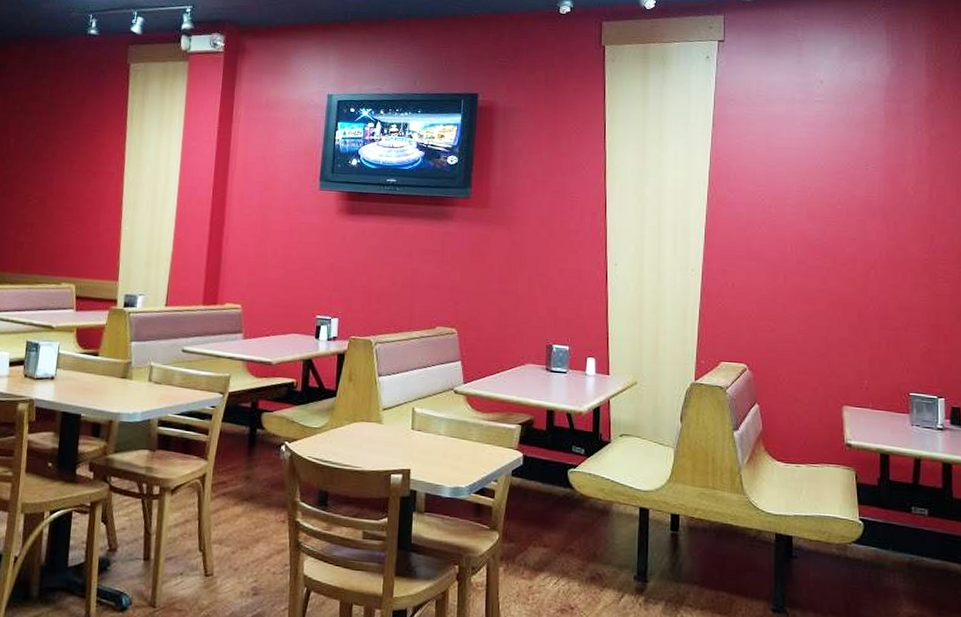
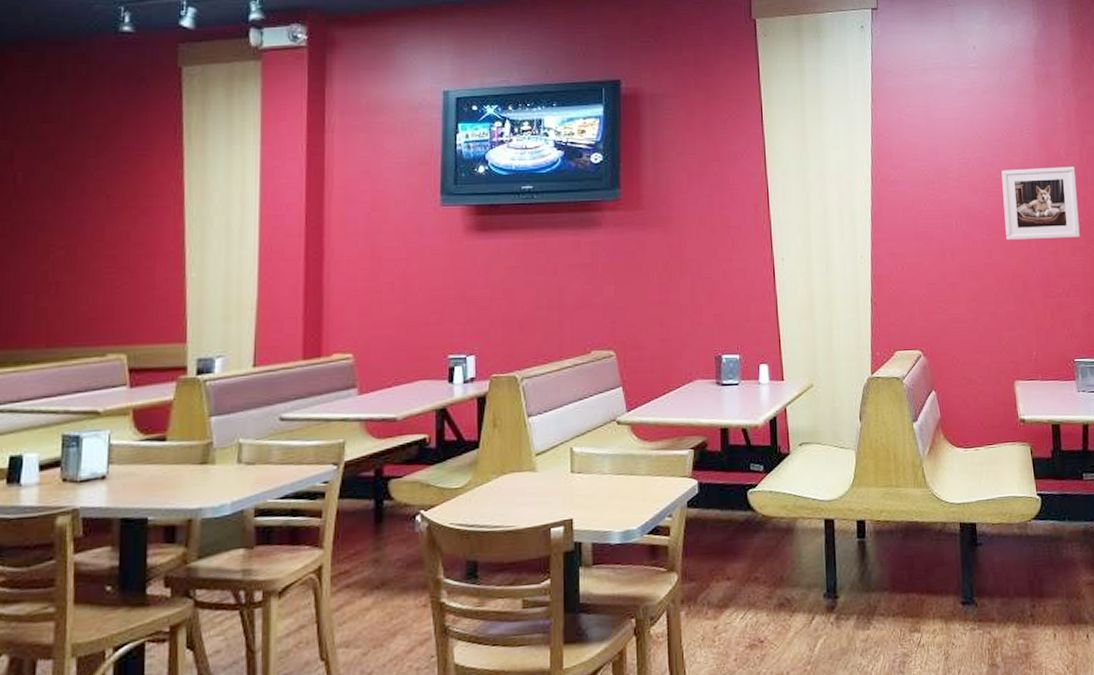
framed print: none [842,201,924,274] -> present [1001,166,1080,241]

